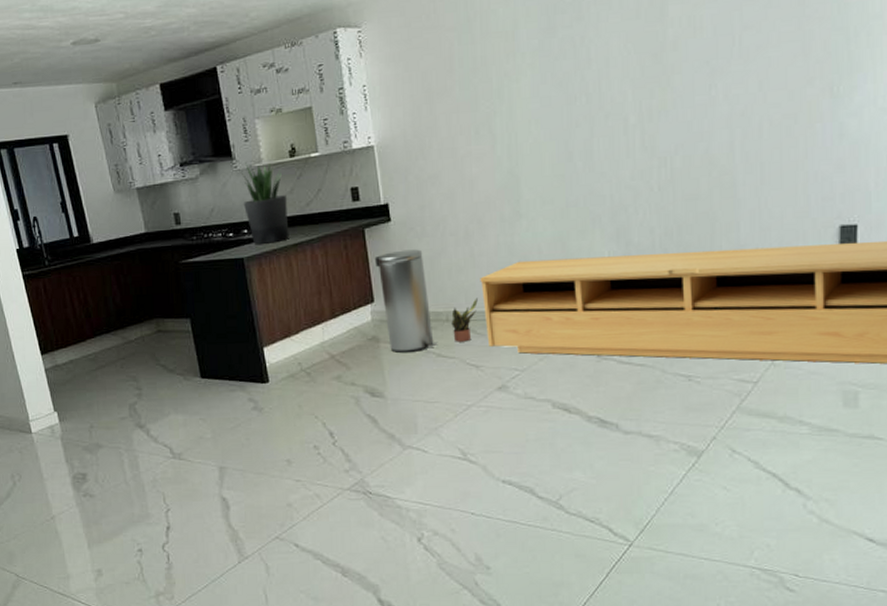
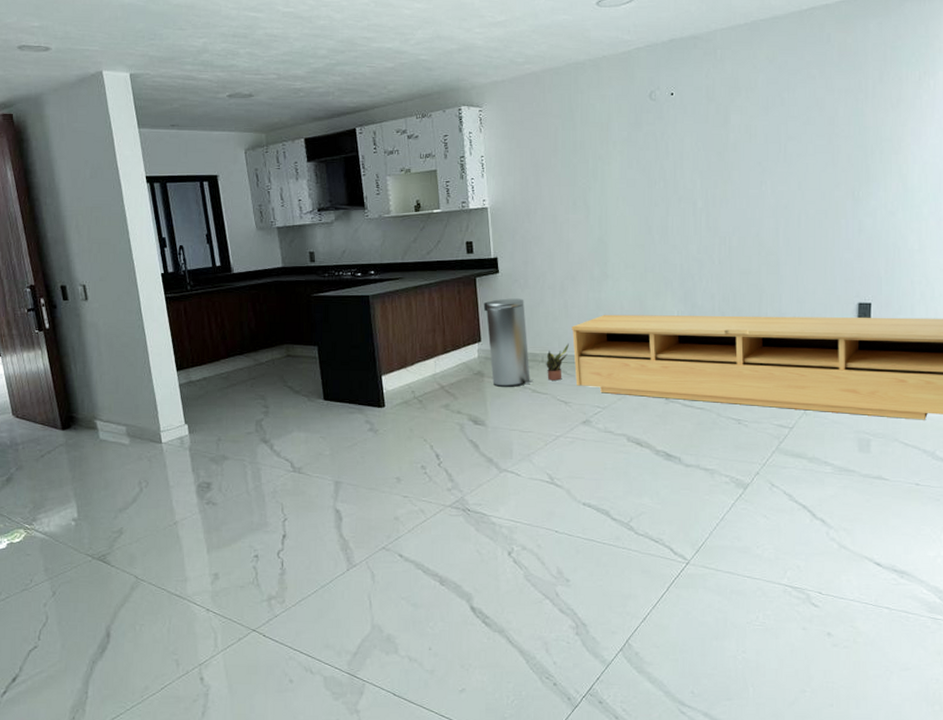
planter: present [242,162,289,244] -> none [371,213,411,284]

